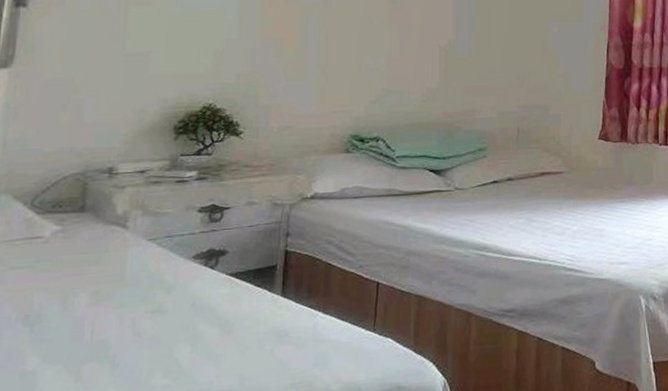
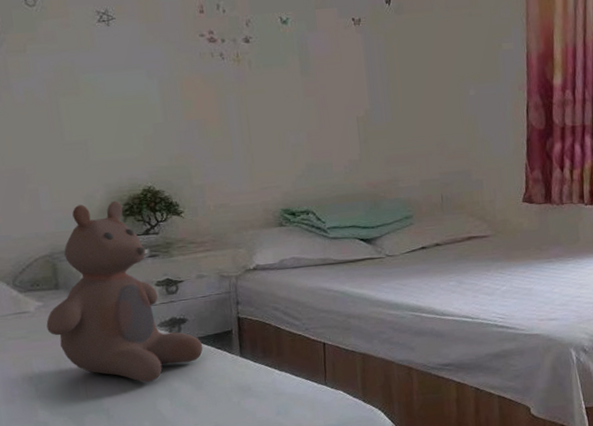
bear: none [60,117,241,324] -> present [46,200,203,382]

